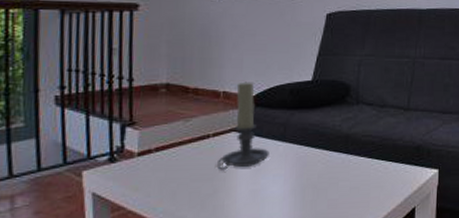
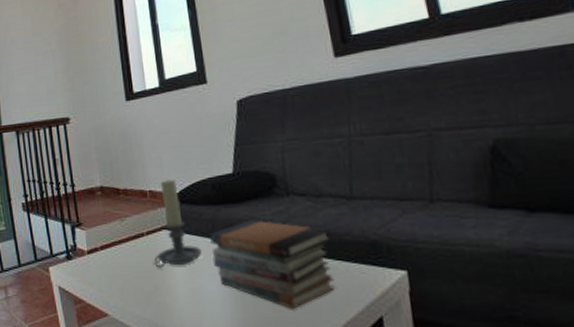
book stack: none [279,125,388,205] -> present [210,220,335,309]

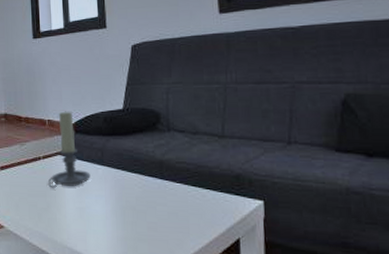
book stack: present [210,220,335,309] -> none [99,151,203,229]

